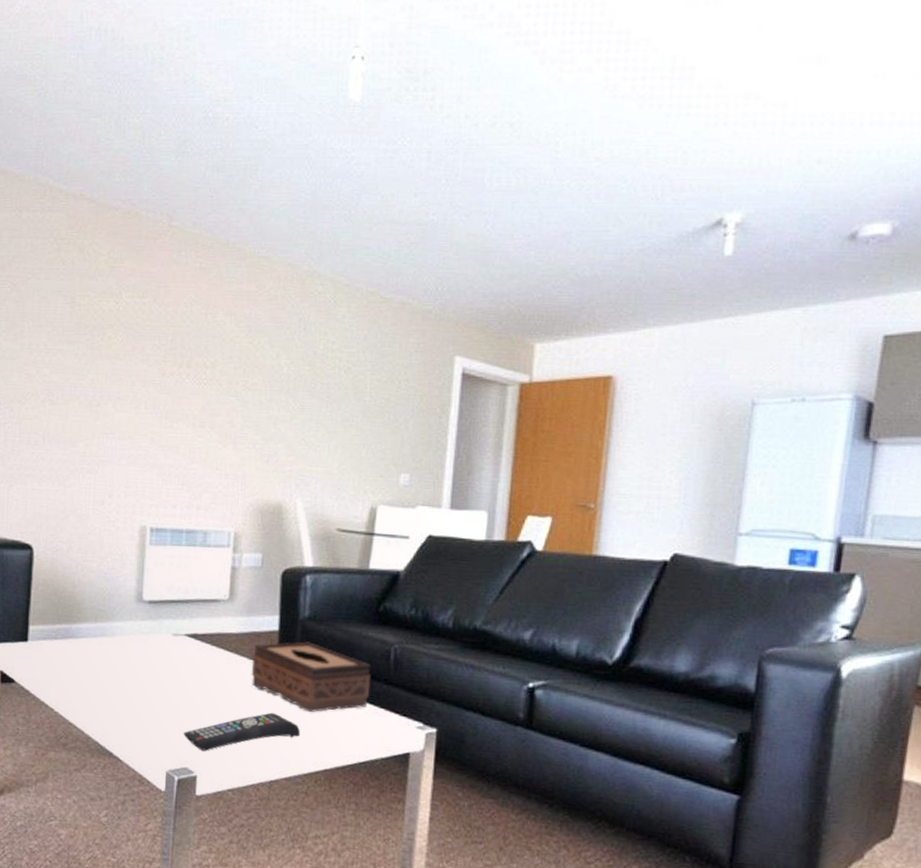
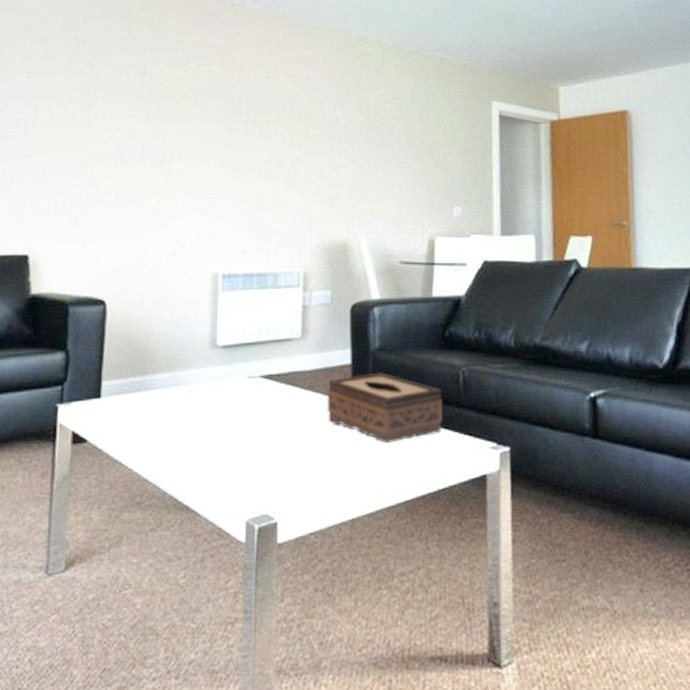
remote control: present [184,712,301,751] -> none [262,447,379,494]

